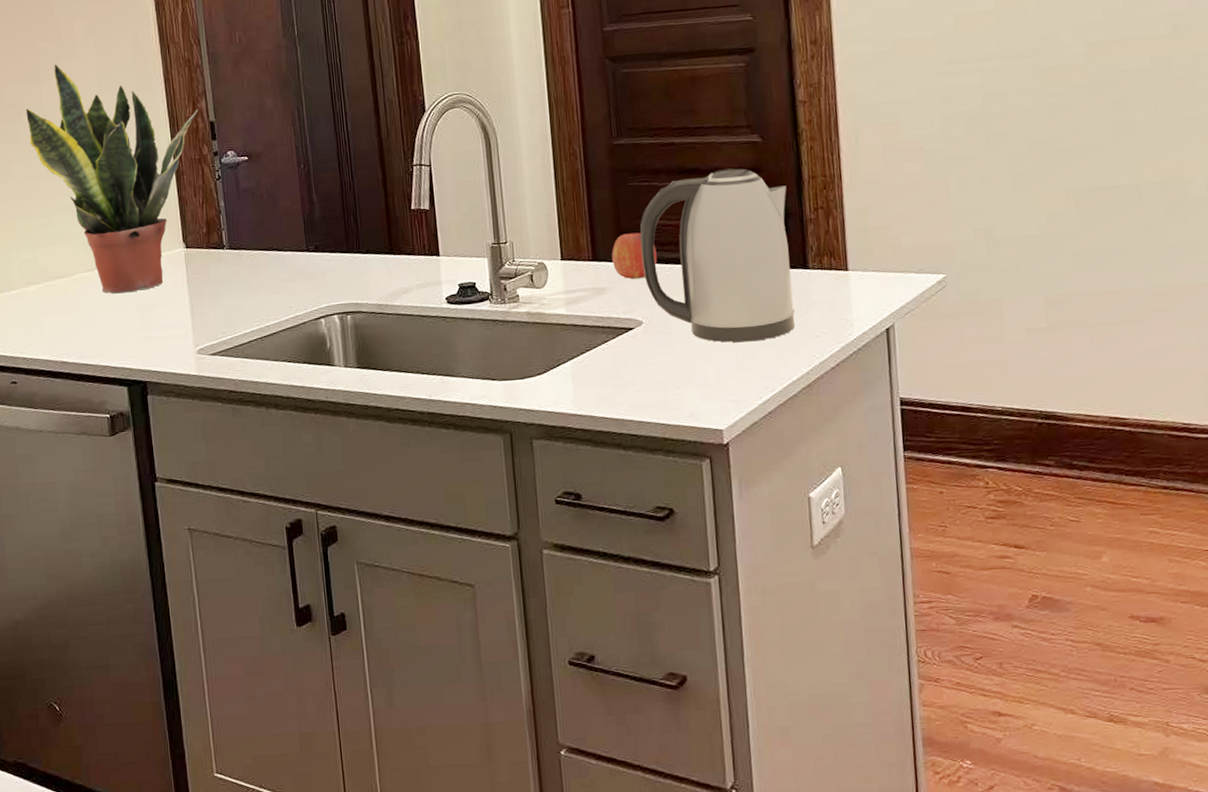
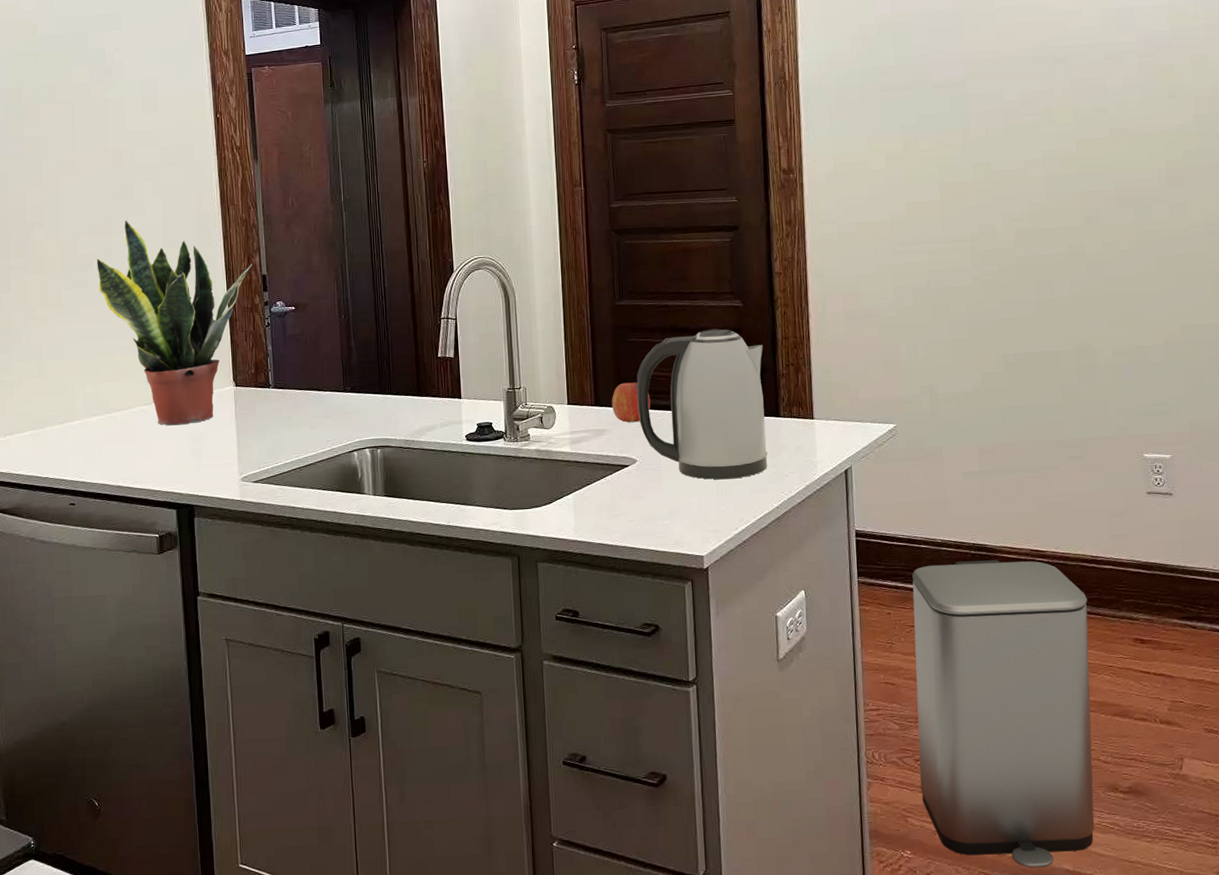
pedal bin: none [968,429,1189,781] -> present [912,560,1095,868]

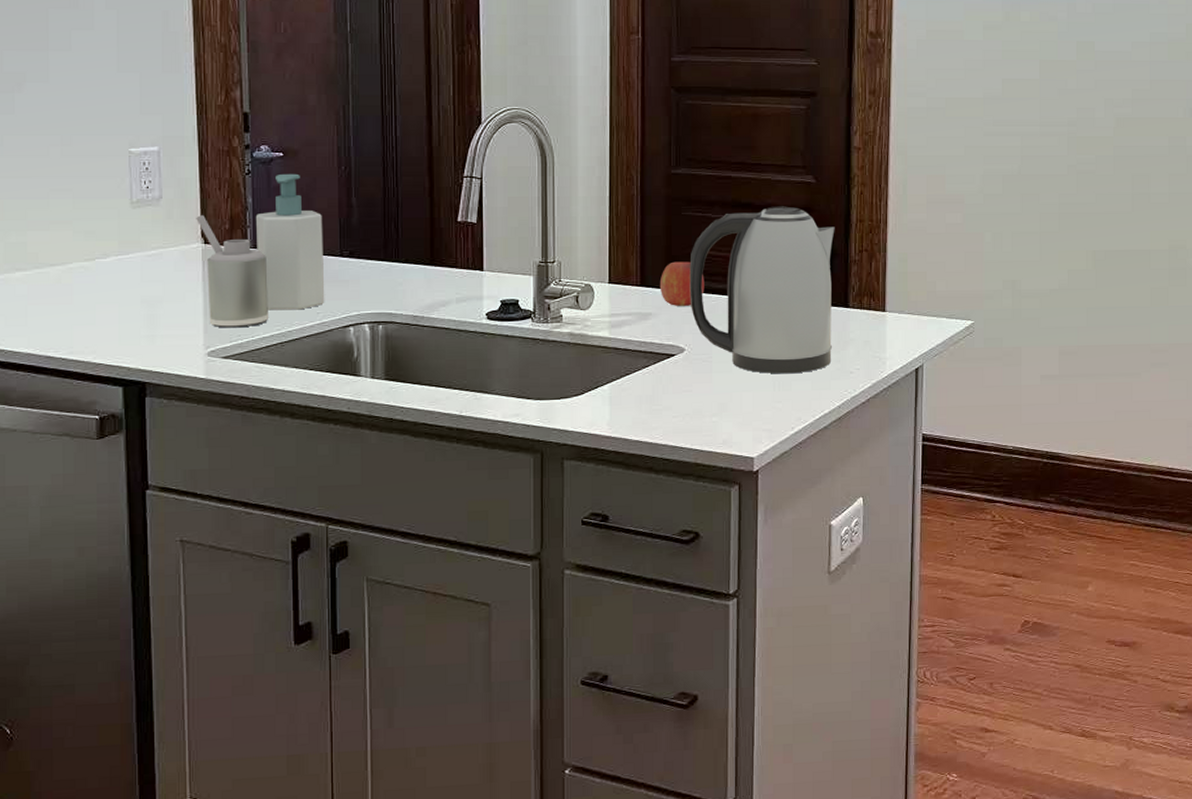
potted plant: present [96,220,252,425] -> none [27,34,231,286]
soap dispenser: none [228,362,289,457] -> present [196,214,269,328]
soap bottle: none [275,323,333,441] -> present [255,173,325,311]
pedal bin: present [912,560,1095,868] -> none [972,469,1159,790]

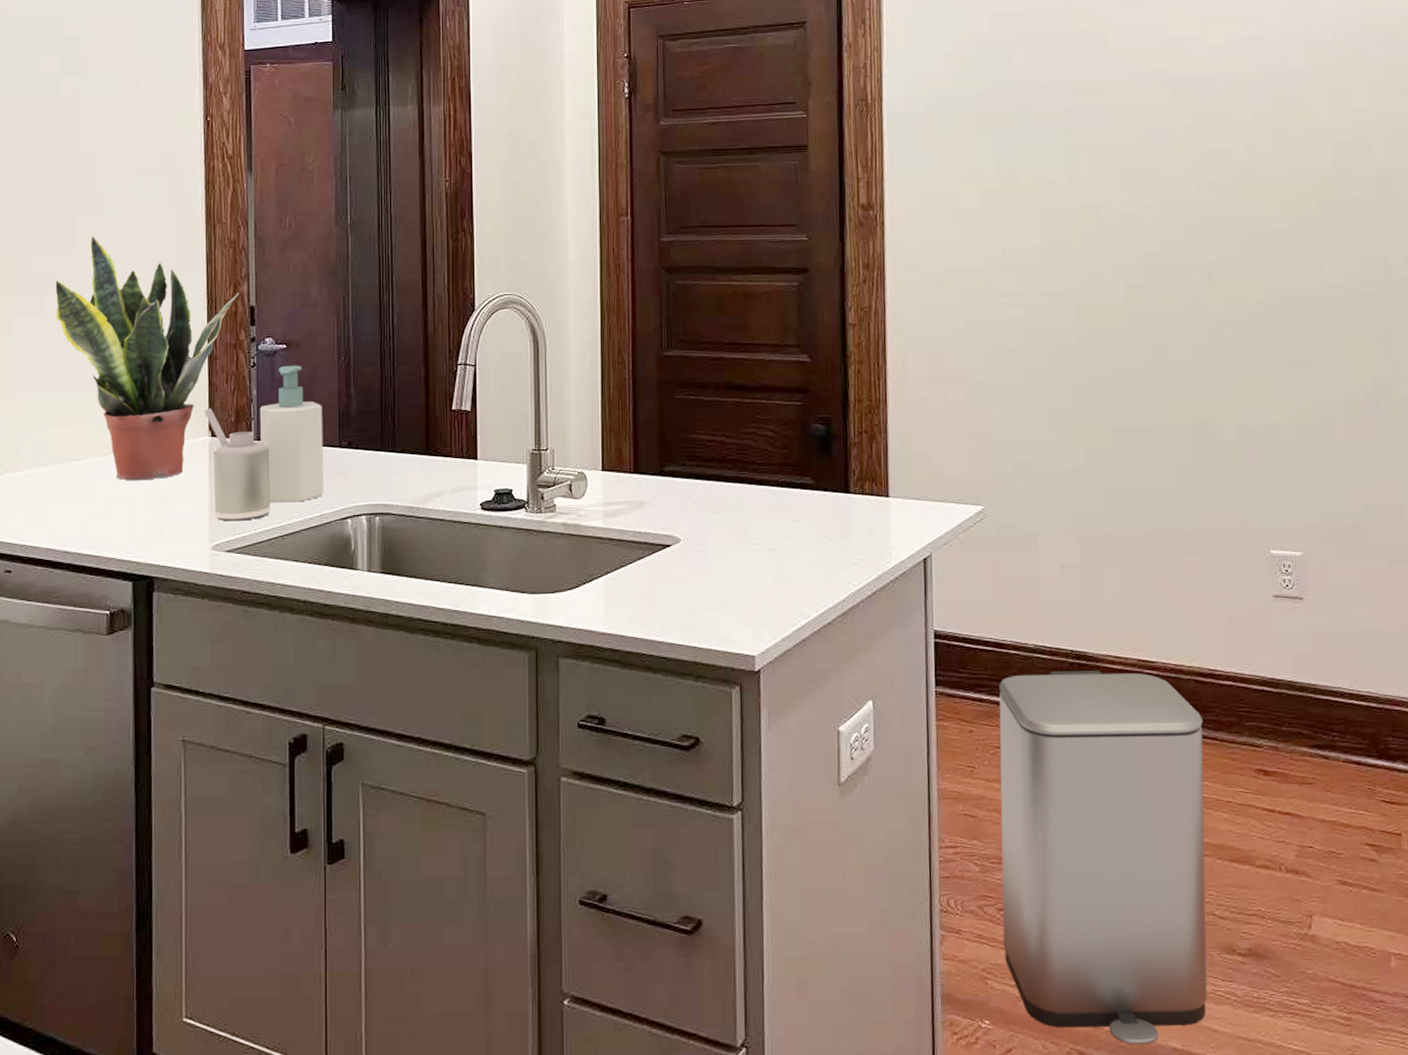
potted plant: none [27,34,231,286] -> present [55,236,239,480]
fruit: present [659,261,705,307] -> none [653,446,699,495]
kettle: present [689,205,835,374] -> none [683,386,834,566]
pedal bin: none [972,469,1159,790] -> present [999,670,1208,1045]

